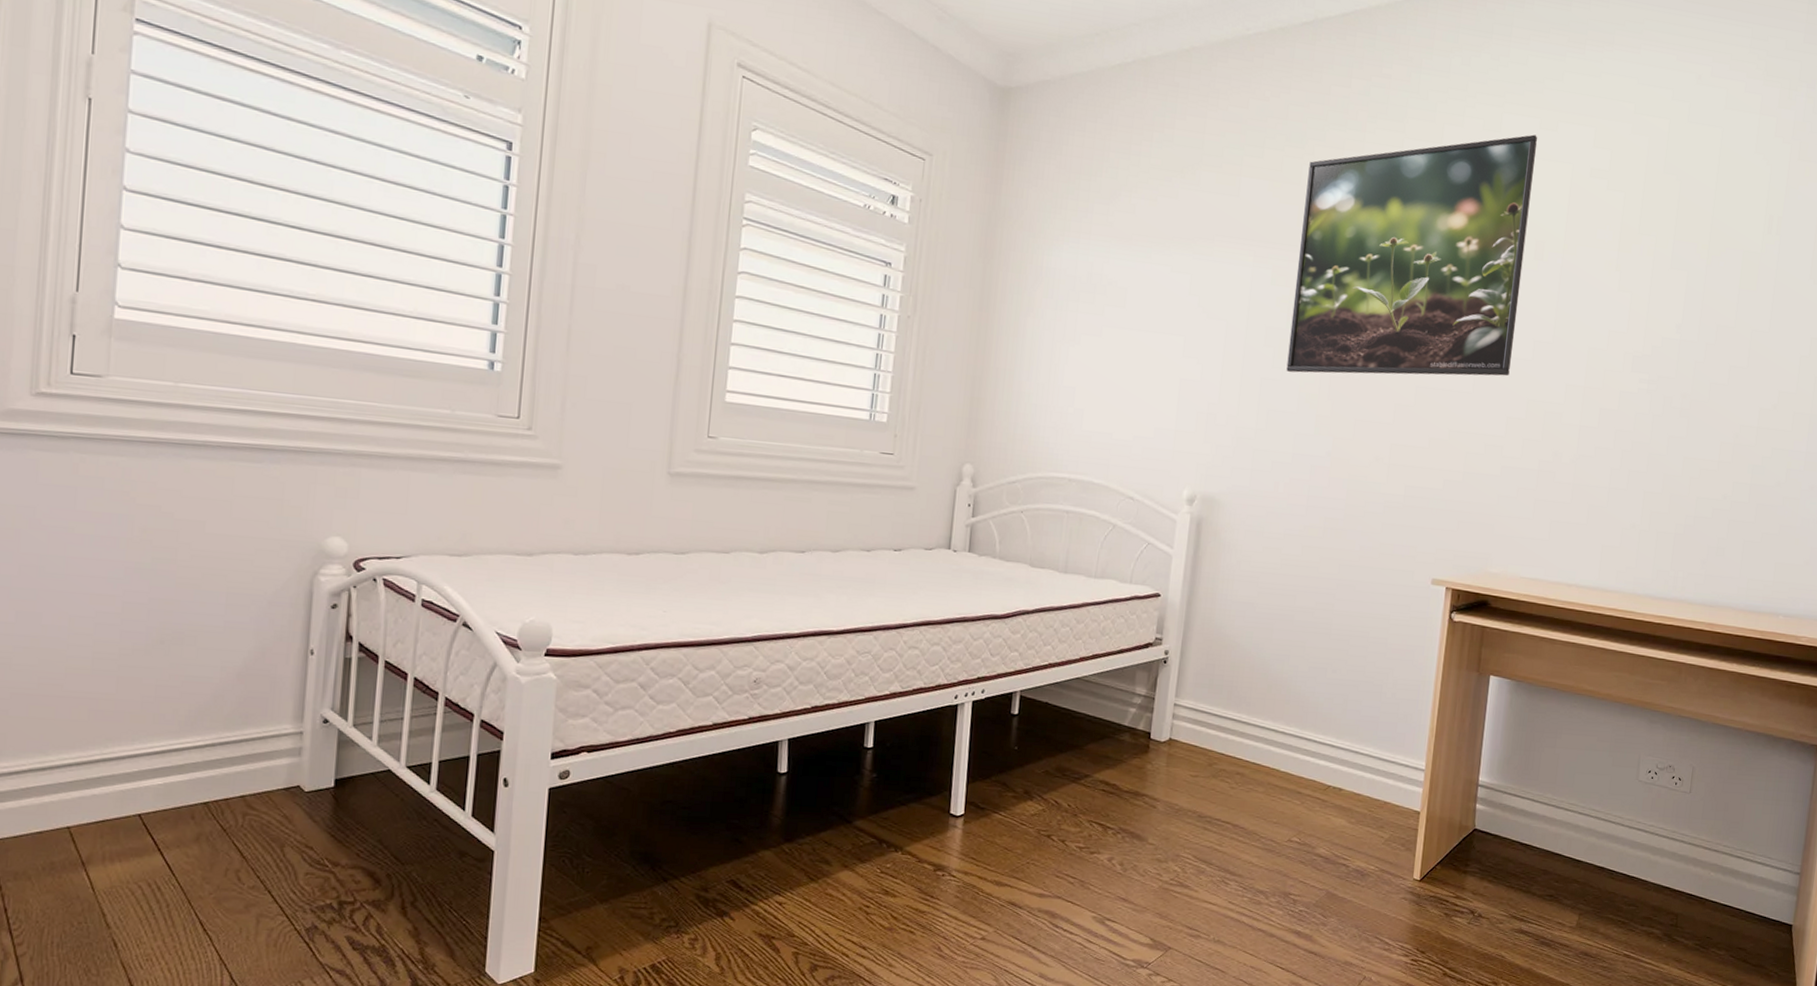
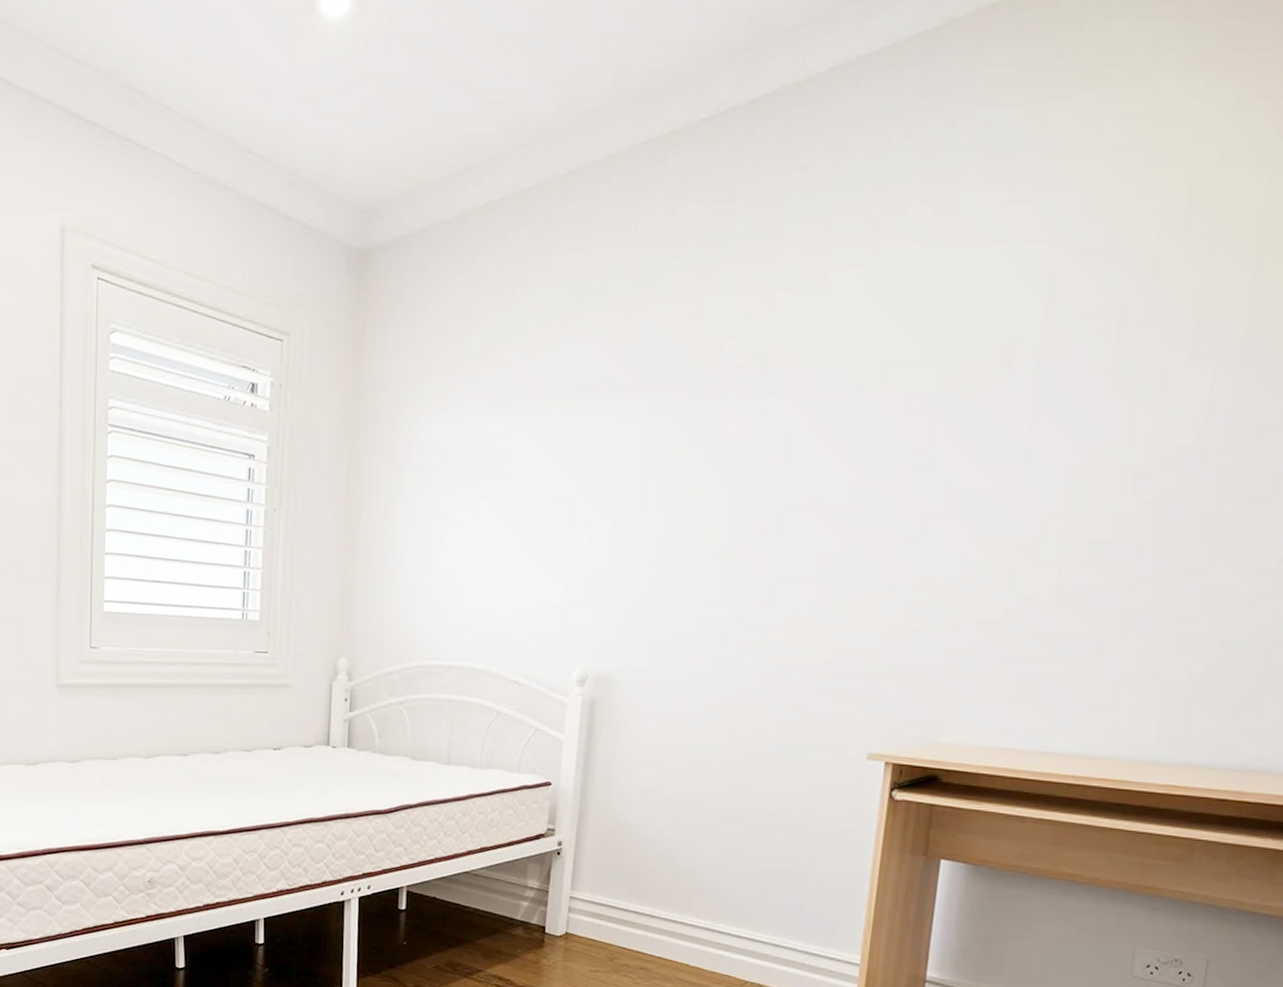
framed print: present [1286,134,1538,376] -> none [688,212,1007,531]

